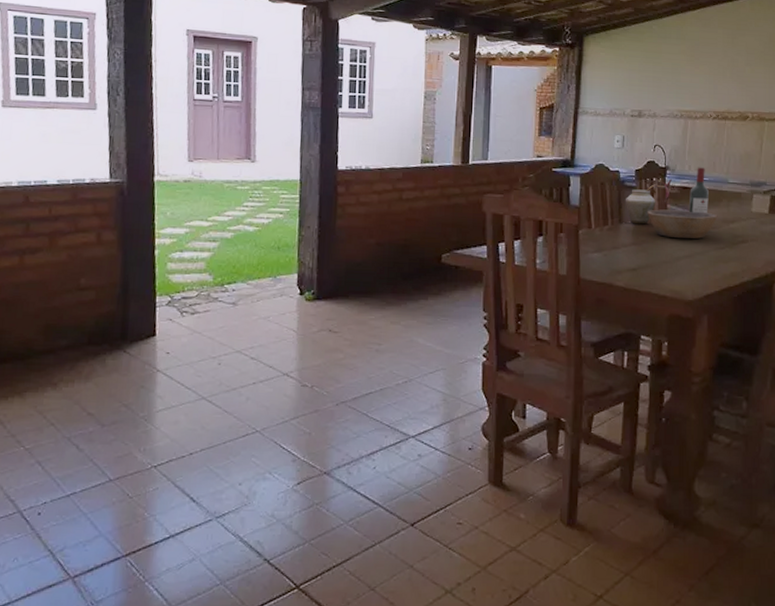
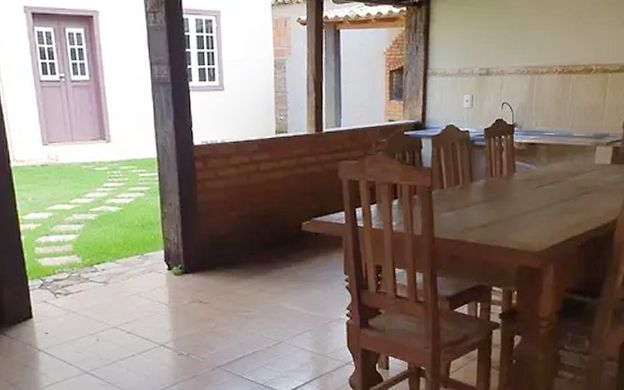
vase: present [625,179,672,225] -> none [475,136,519,182]
bowl: present [648,209,718,239] -> none [497,166,563,194]
wine bottle: present [688,167,709,214] -> none [535,122,554,168]

